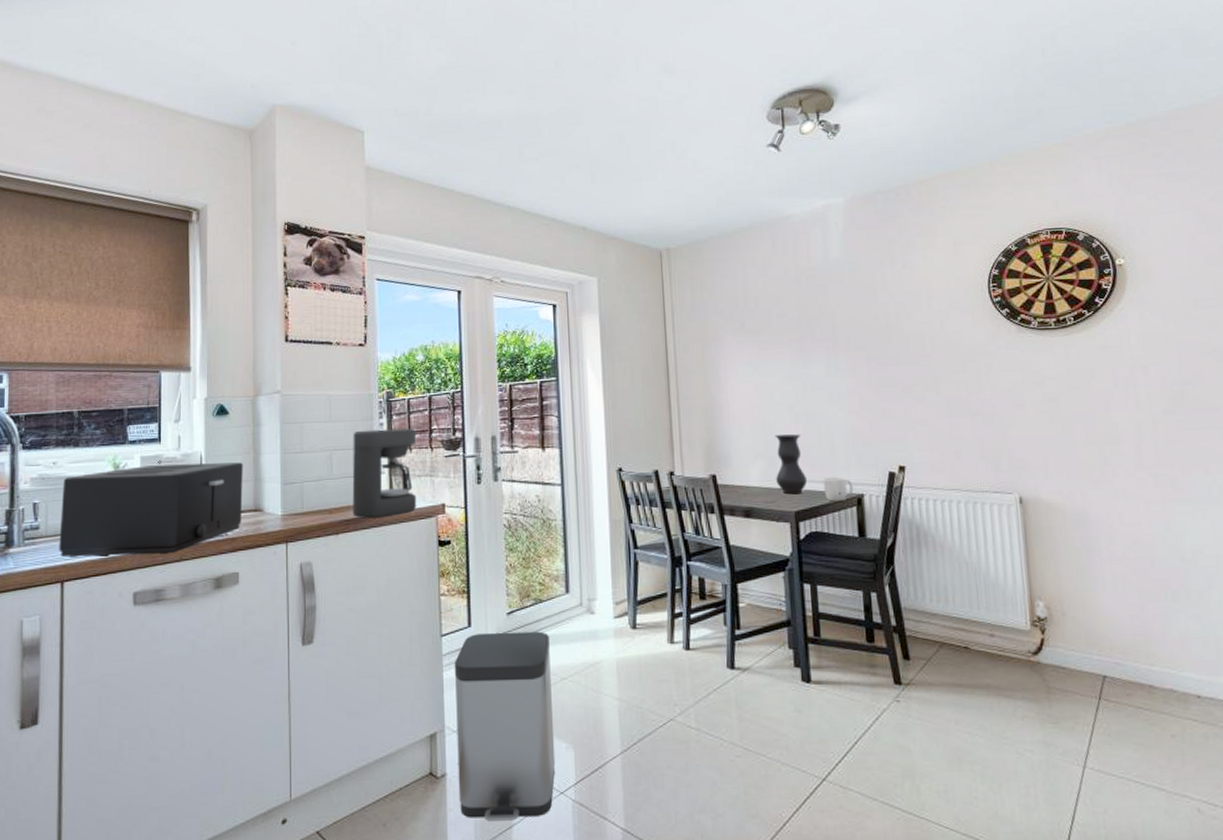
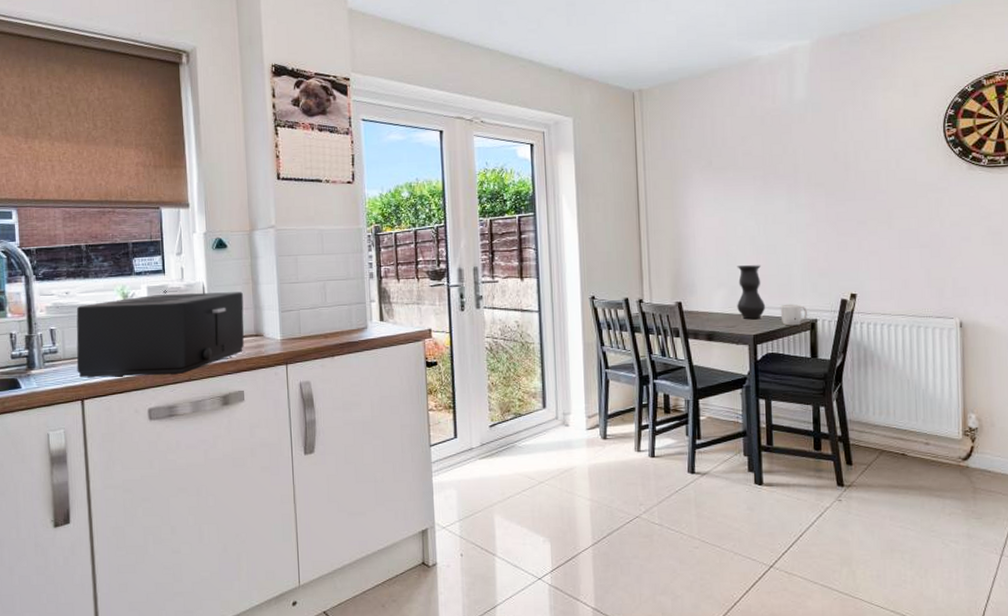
coffee maker: present [352,428,417,519] -> none [344,260,406,343]
pedal bin: present [454,631,556,821] -> none [442,441,534,602]

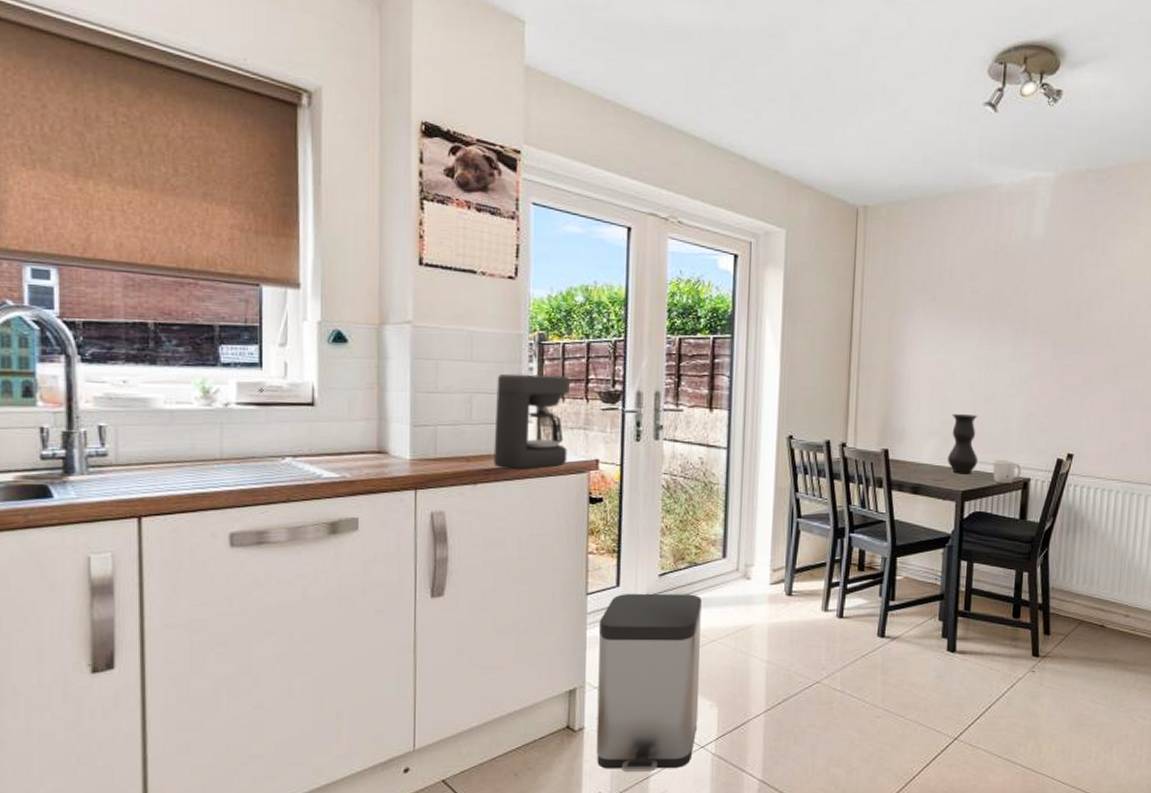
toaster: present [76,292,244,378] -> none [133,393,365,494]
coffee maker: none [344,260,406,343] -> present [493,373,571,470]
pedal bin: none [442,441,534,602] -> present [596,593,702,772]

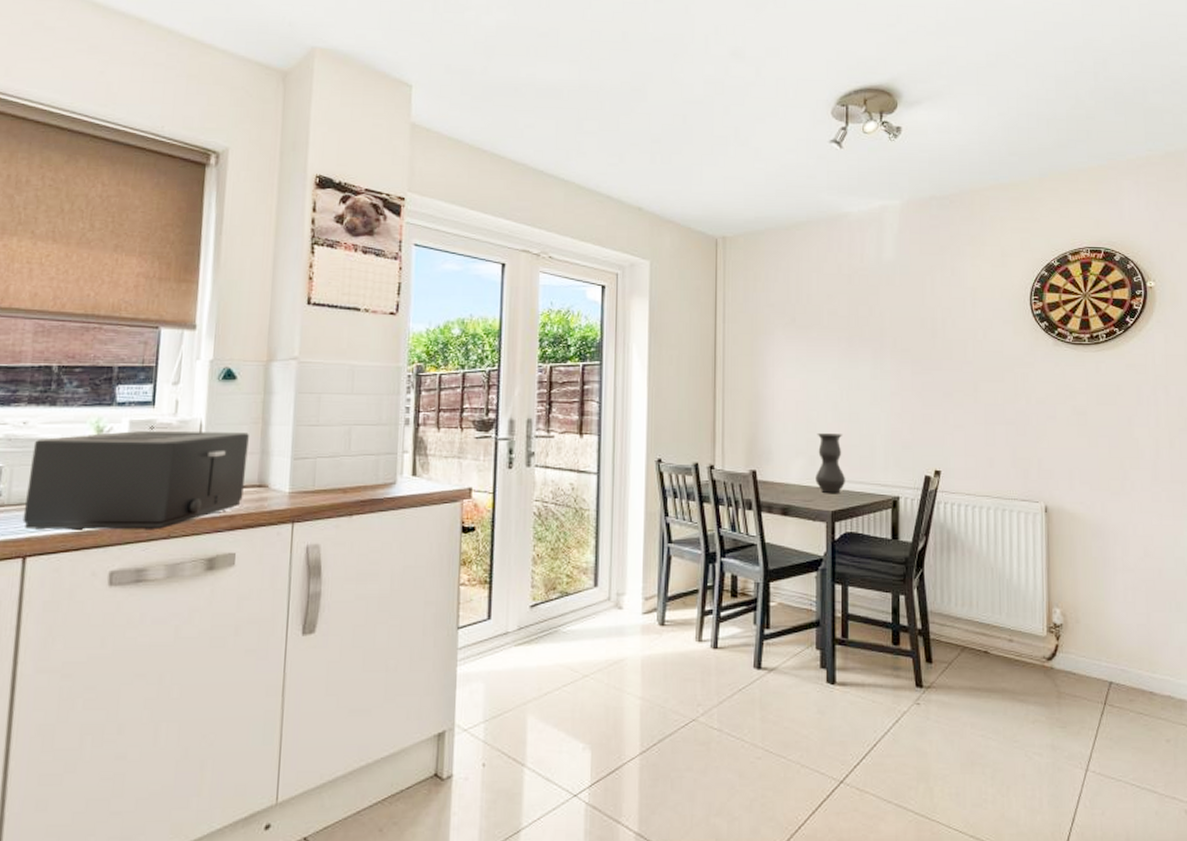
toaster: none [133,393,365,494] -> present [22,431,249,531]
coffee maker: present [493,373,571,470] -> none [369,405,447,500]
pedal bin: present [596,593,702,772] -> none [464,626,573,825]
mug: present [992,459,1022,484] -> none [861,478,890,503]

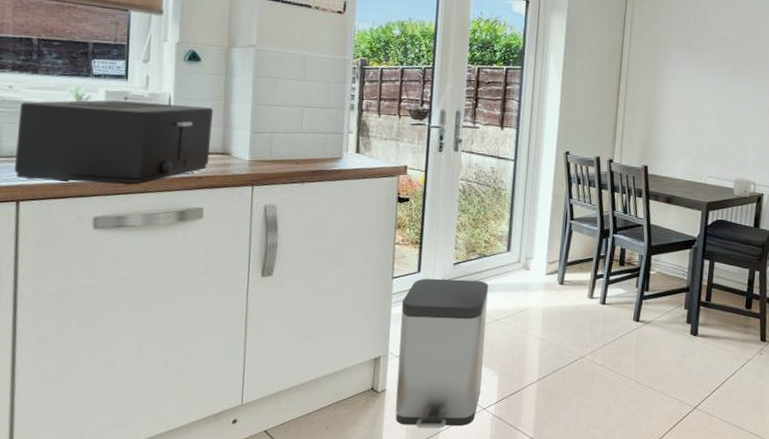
pedal bin: none [464,626,573,825] -> present [395,278,488,428]
vase: present [816,433,846,494] -> none [696,138,722,189]
mug: none [861,478,890,503] -> present [733,177,757,198]

